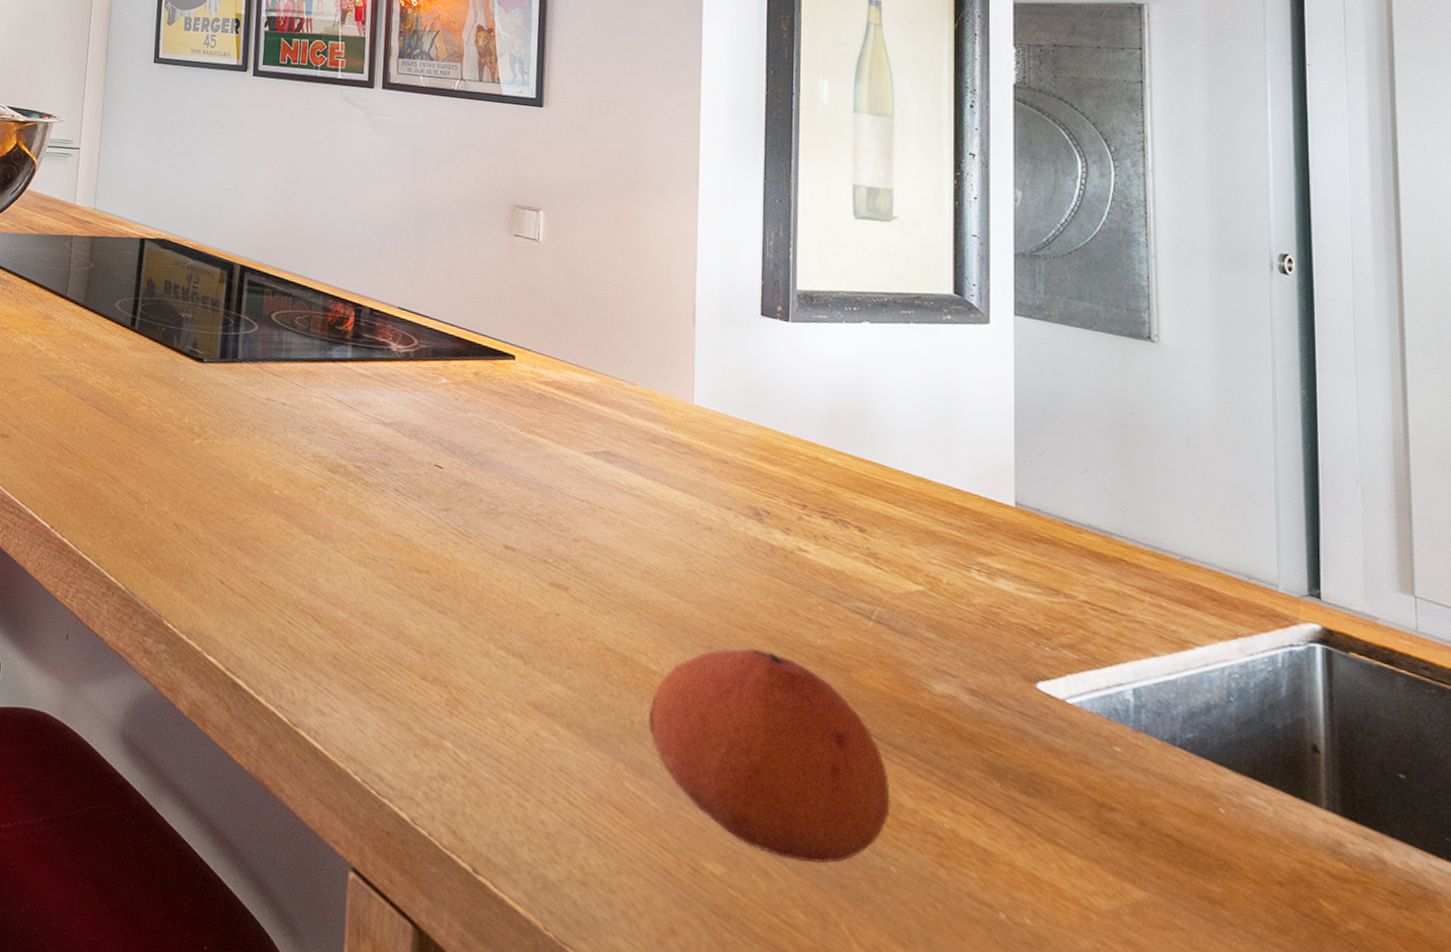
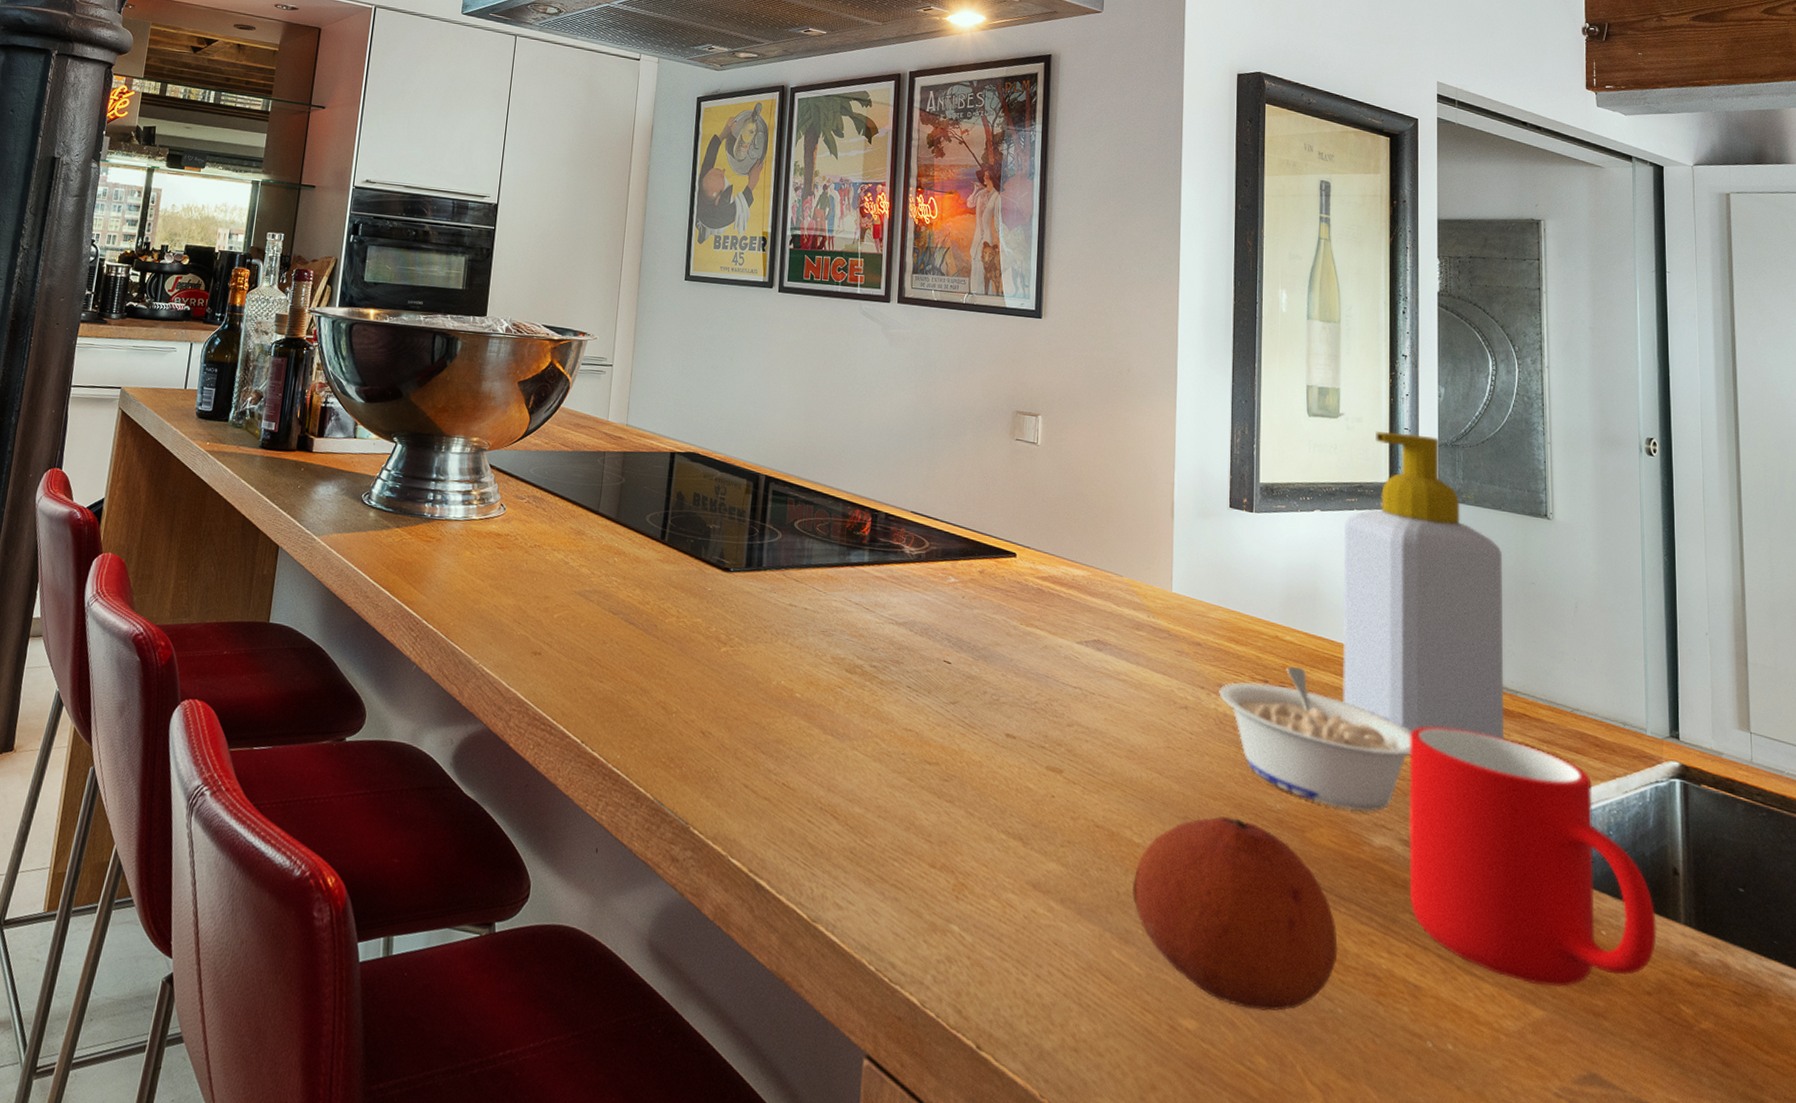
legume: none [748,491,981,656] -> present [1219,666,1412,813]
soap bottle: none [896,236,1096,586] -> present [1342,430,1505,740]
cup: none [978,565,1290,868] -> present [1409,726,1657,988]

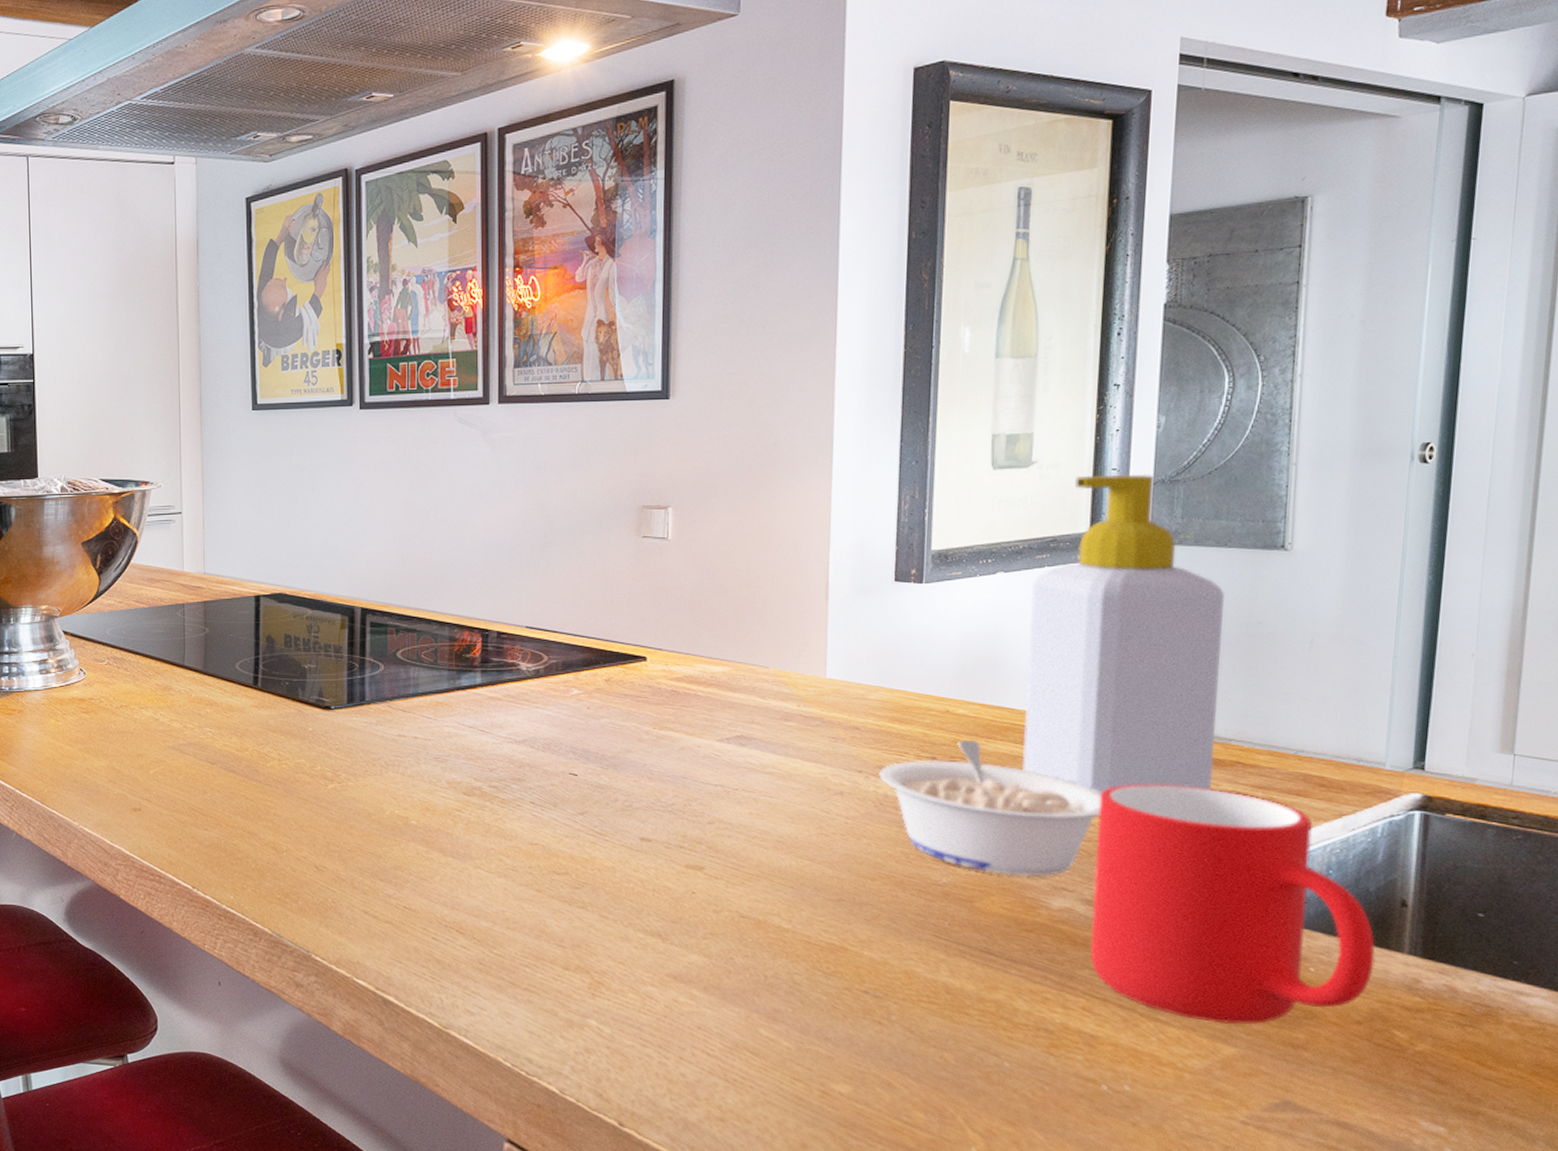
fruit: present [1131,815,1338,1011] -> none [780,894,1007,1071]

